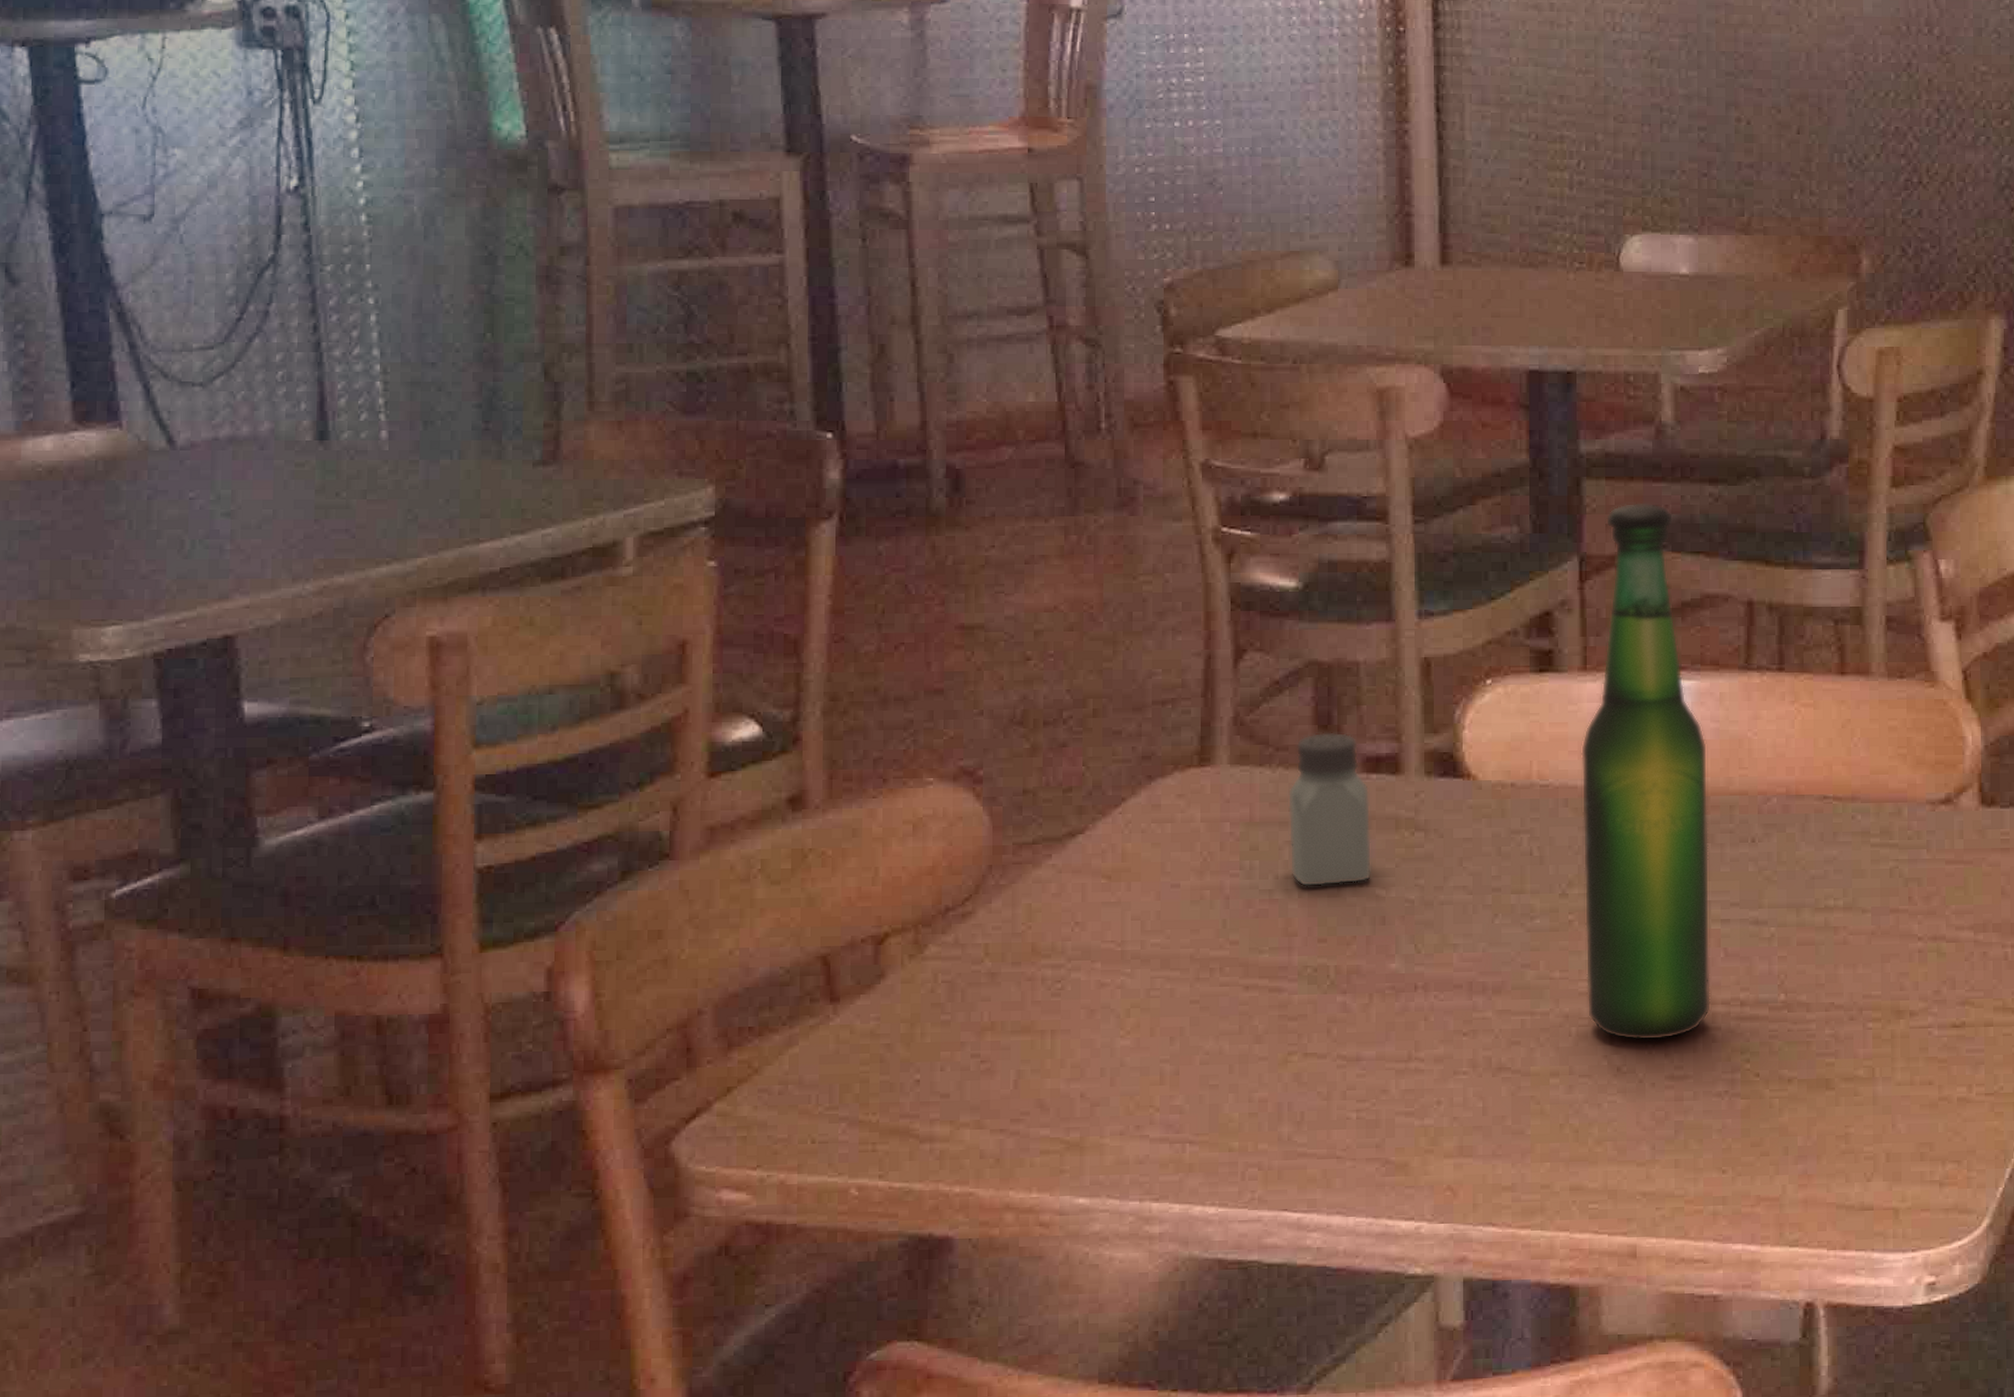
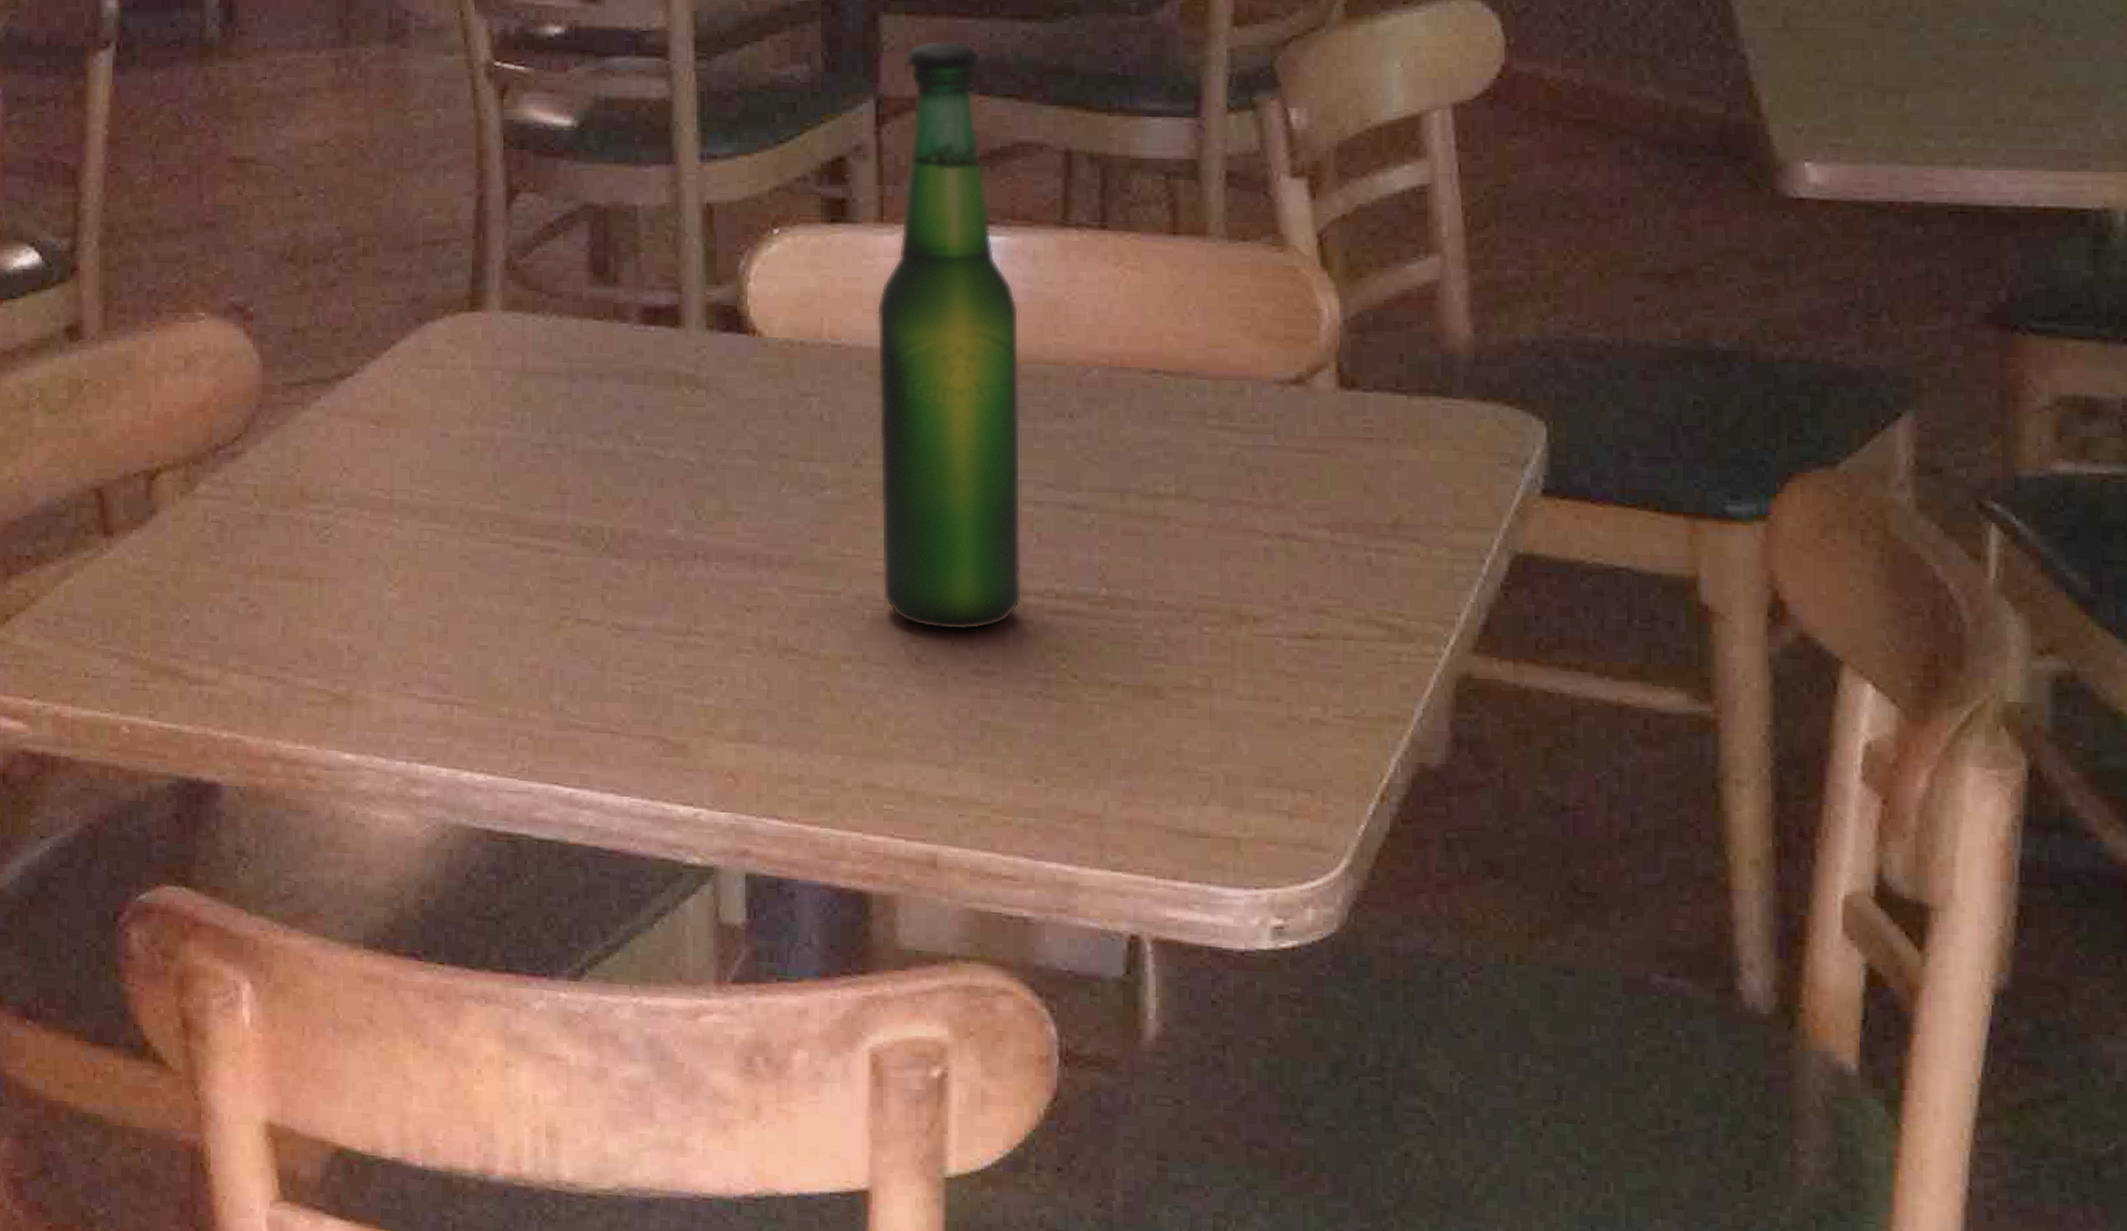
saltshaker: present [1287,732,1372,887] -> none [561,279,650,444]

